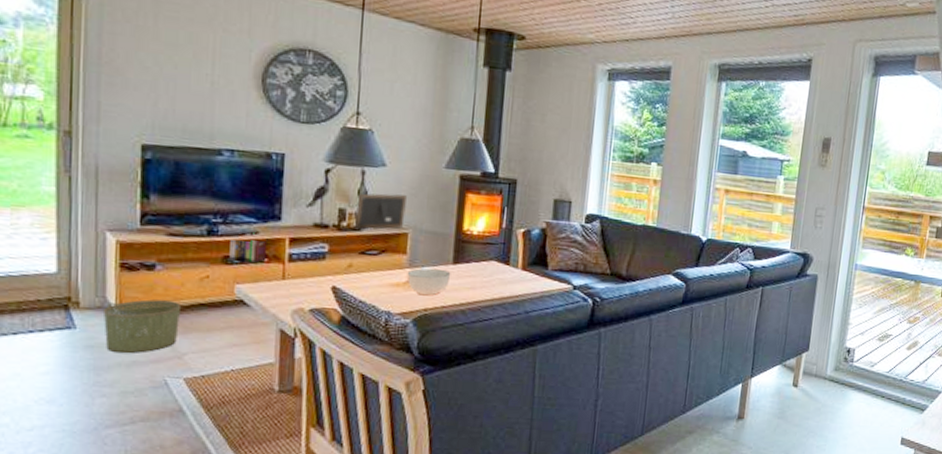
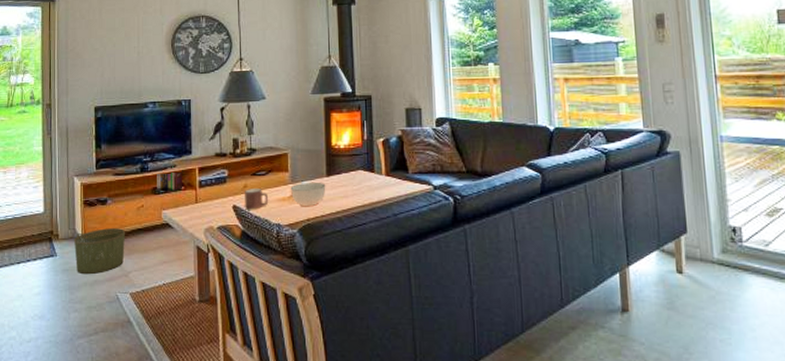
mug: none [347,269,379,295] -> present [245,189,269,211]
picture frame: present [355,193,406,230] -> none [246,121,284,155]

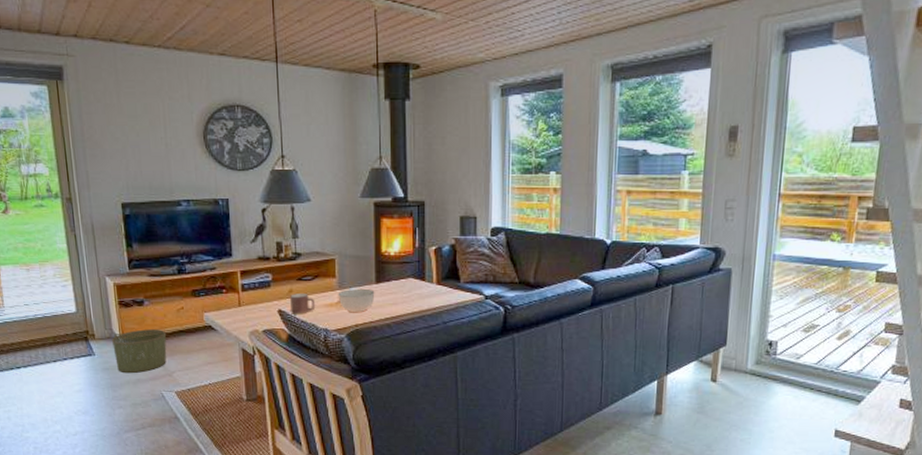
books: present [157,165,183,192] -> none [196,267,225,295]

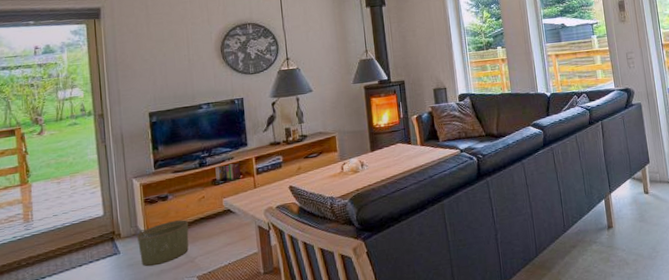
books: none [196,267,225,295] -> present [215,157,242,183]
mug: present [290,294,316,316] -> none [299,169,322,189]
bowl: present [338,289,375,313] -> none [340,157,371,180]

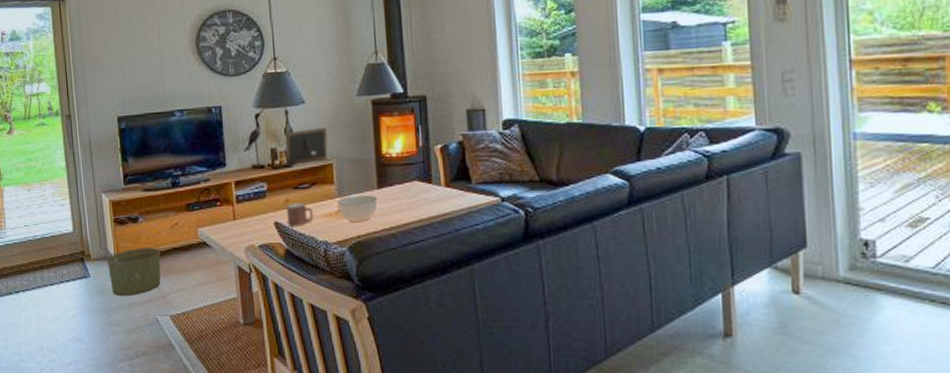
books: present [215,157,242,183] -> none [189,179,219,209]
picture frame: none [296,109,332,141] -> present [285,128,328,166]
mug: none [299,169,322,189] -> present [287,203,314,228]
bowl: none [340,157,371,180] -> present [337,196,378,223]

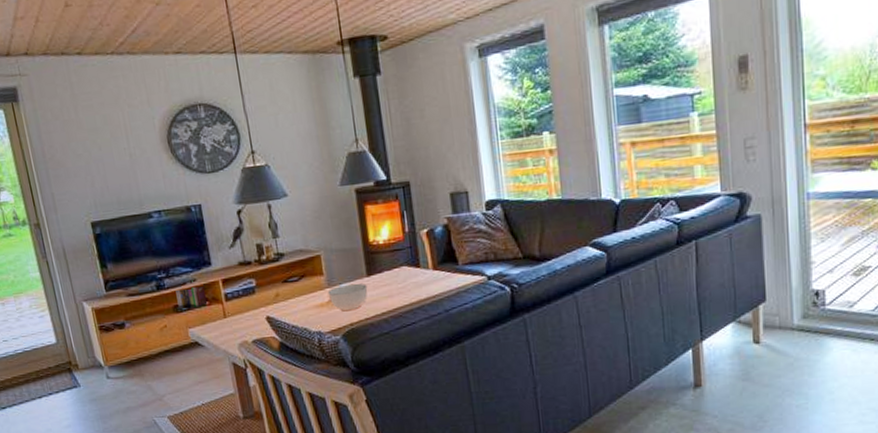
basket: present [106,248,161,295] -> none [95,352,155,402]
books: none [189,179,219,209] -> present [175,279,208,310]
picture frame: present [285,128,328,166] -> none [269,220,315,261]
mug: present [287,203,314,228] -> none [277,296,306,321]

